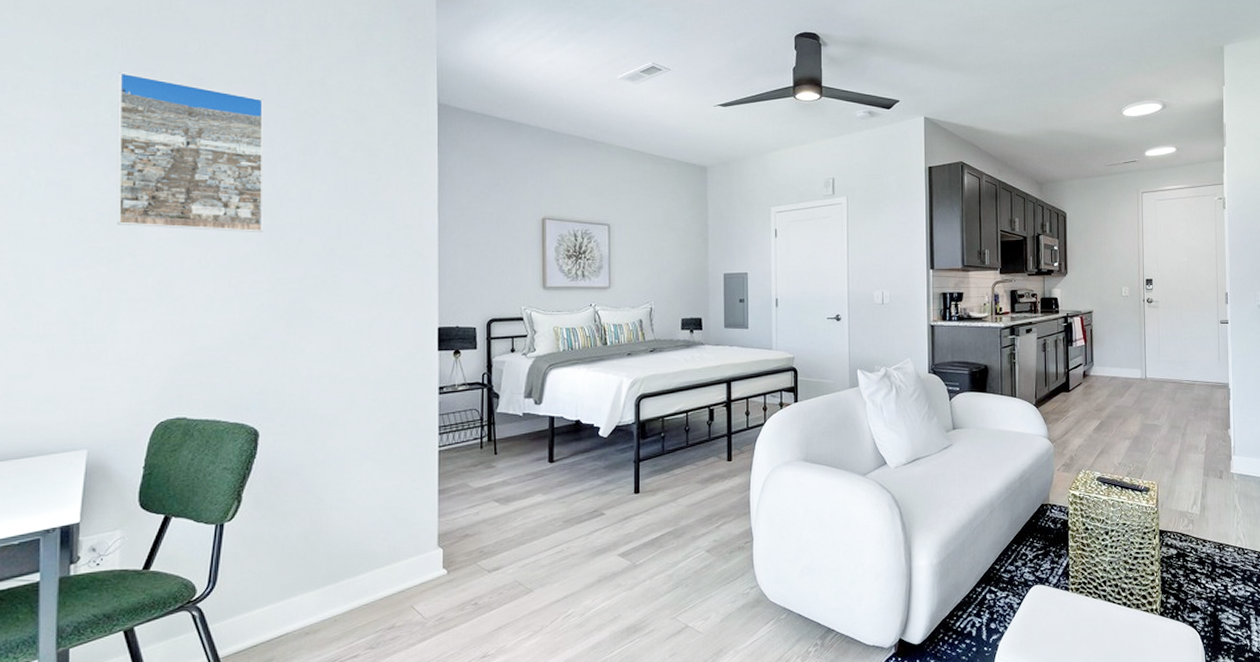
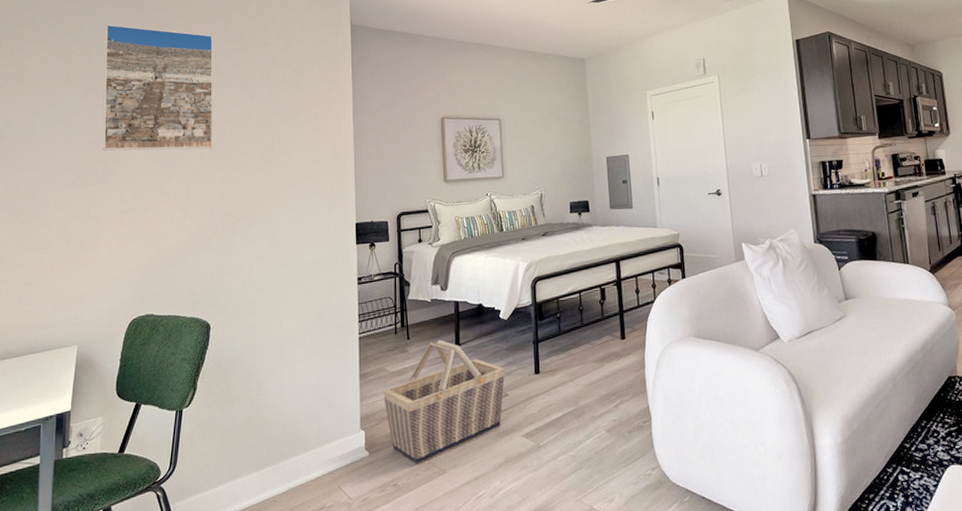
basket: none [465,456,603,584] -> present [383,340,505,465]

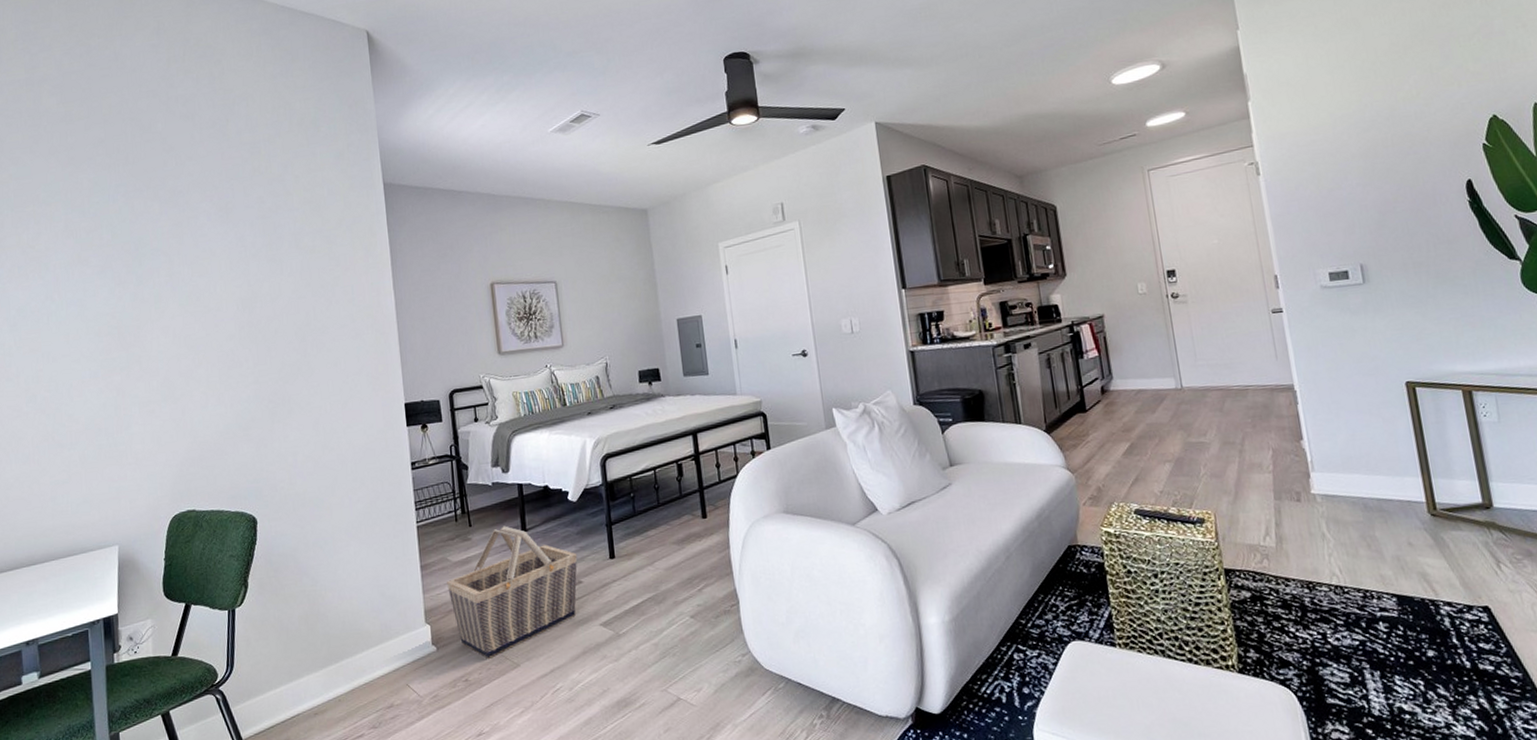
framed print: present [102,23,214,151] -> none [114,195,243,336]

